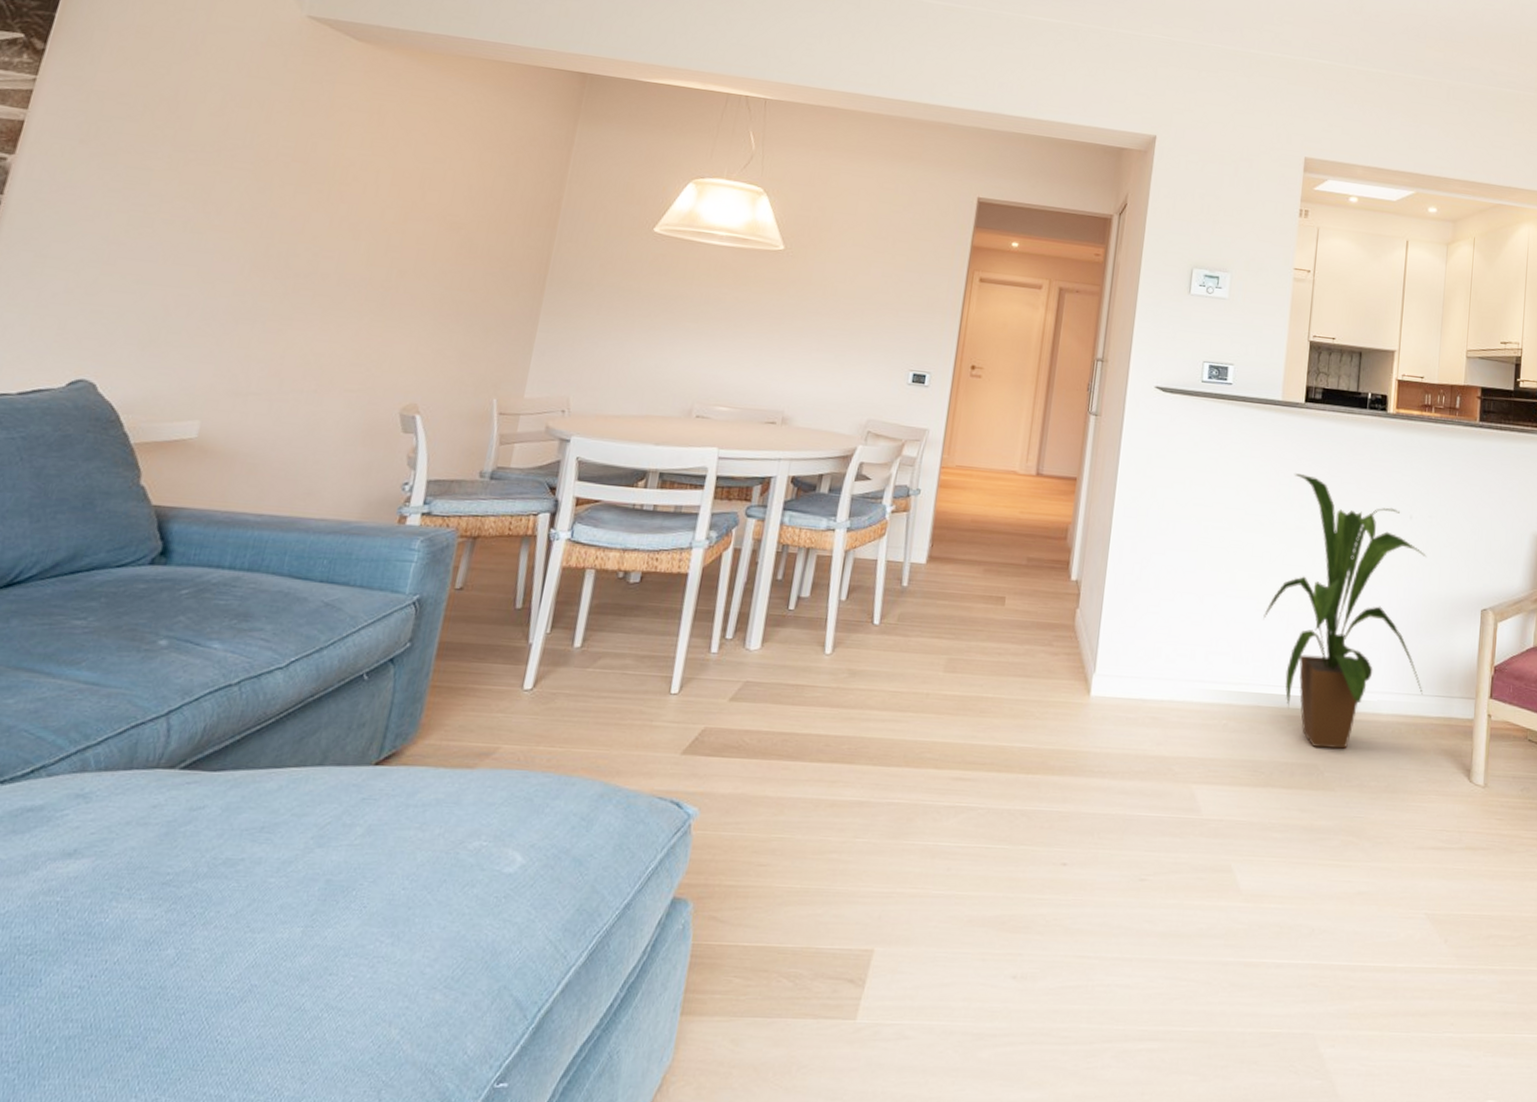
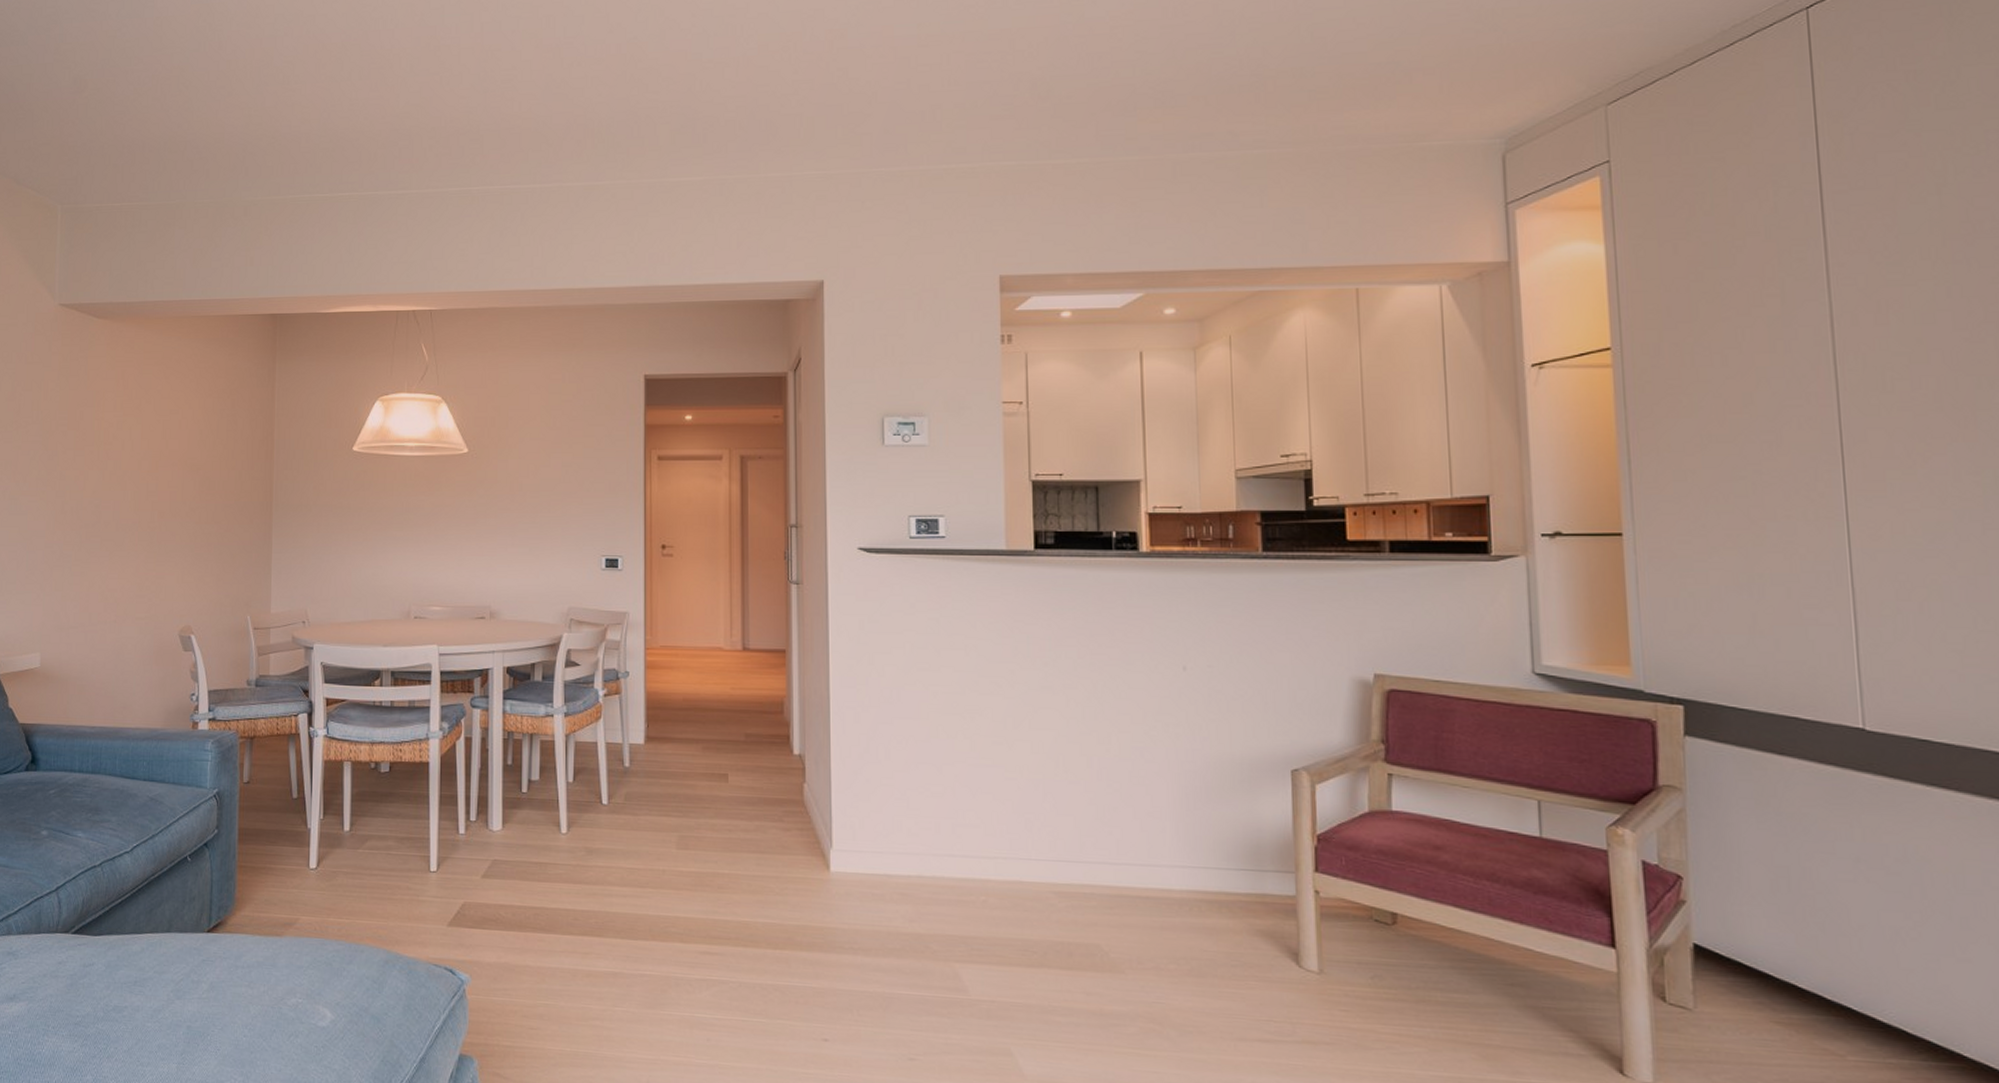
house plant: present [1263,473,1426,750] -> none [1014,629,1224,929]

